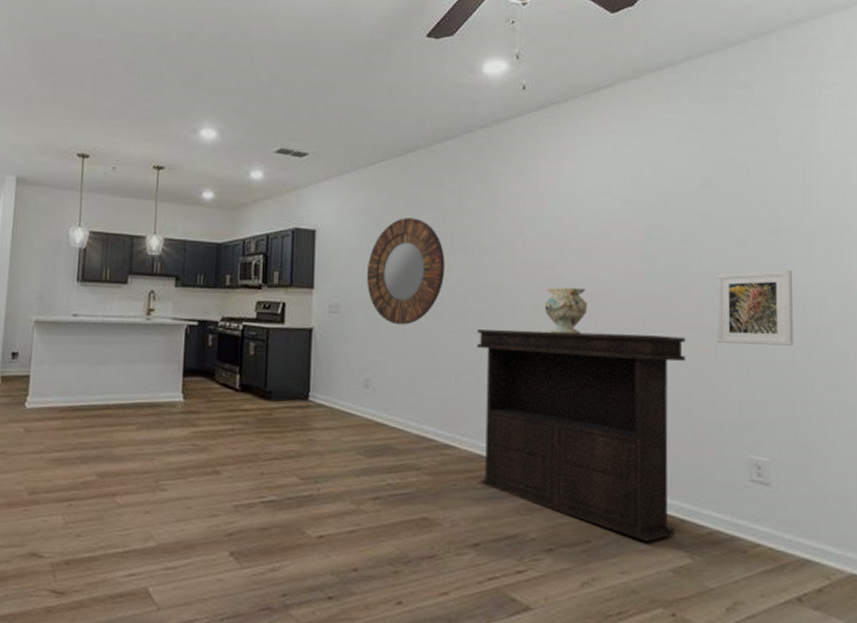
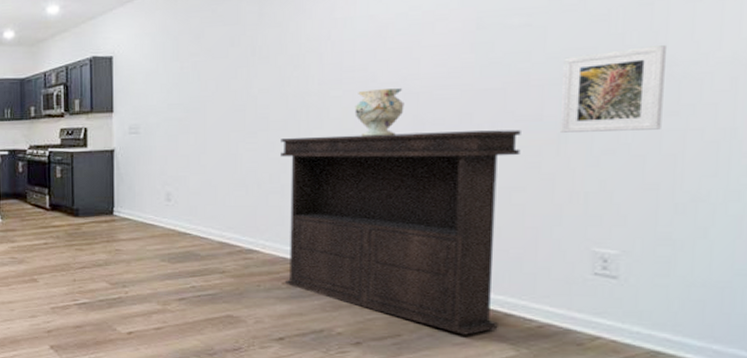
home mirror: present [367,218,445,325] -> none [166,34,246,140]

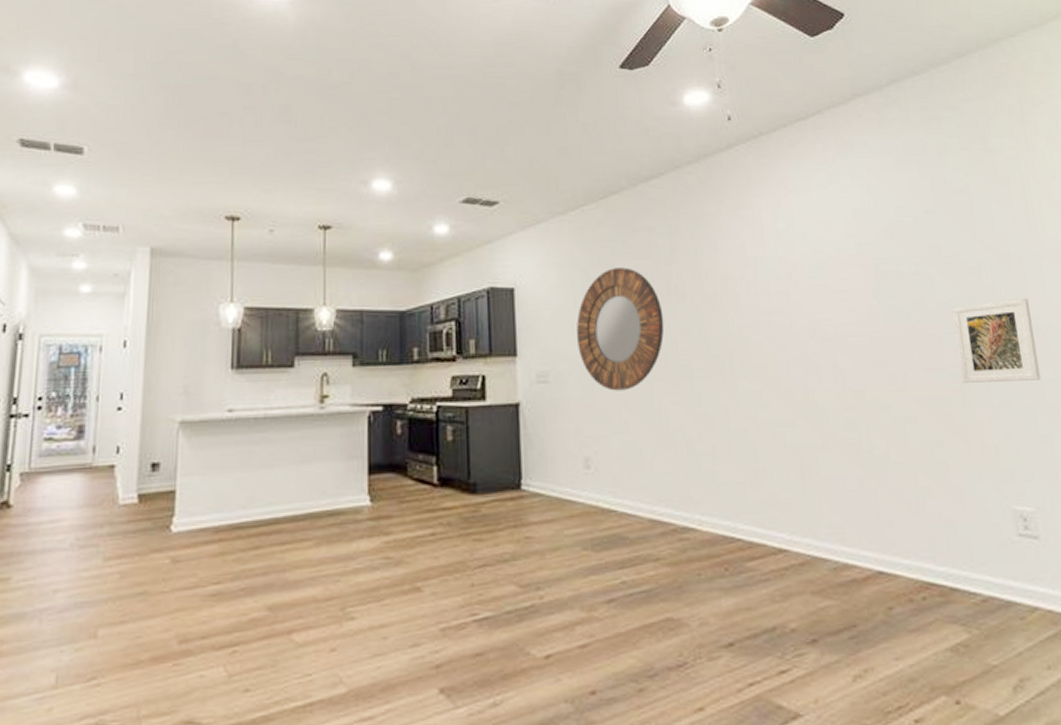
home mirror: none [166,34,246,140] -> present [576,267,665,391]
console table: present [281,129,521,335] -> none [706,379,947,618]
decorative vase: present [354,88,405,136] -> none [776,334,823,386]

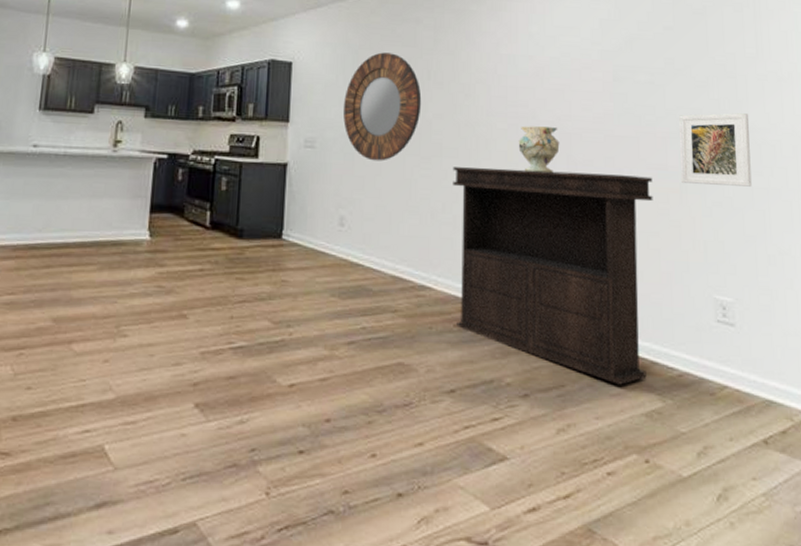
console table: none [706,379,947,618] -> present [453,167,653,385]
decorative vase: none [776,334,823,386] -> present [518,126,560,173]

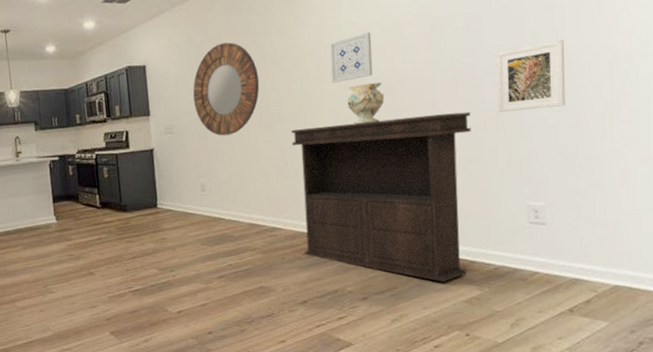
wall art: none [502,69,549,120] -> present [329,32,373,84]

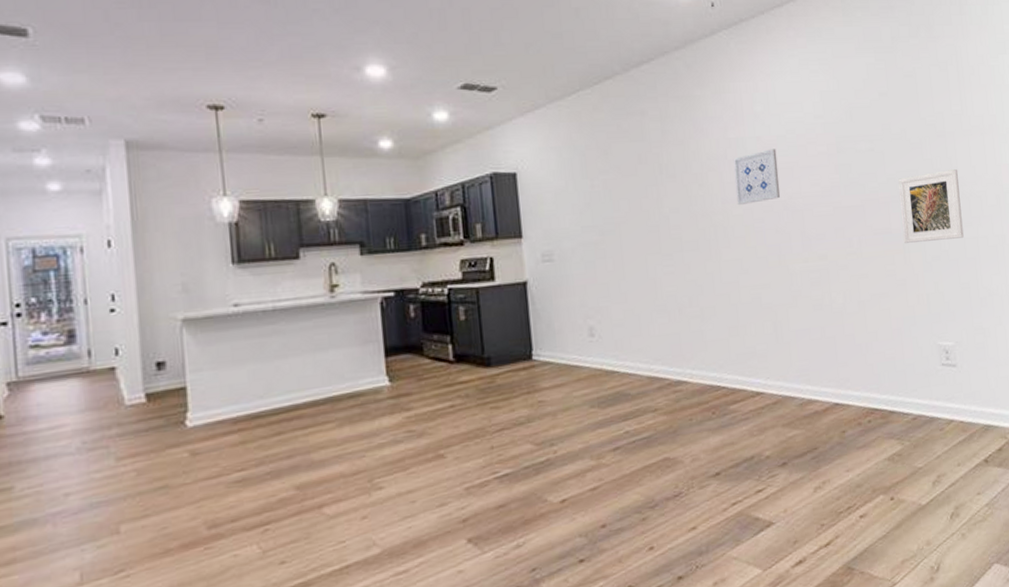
home mirror: present [193,42,260,136] -> none [577,150,657,266]
console table: present [291,111,471,282] -> none [695,242,887,438]
decorative vase: present [347,82,385,124] -> none [754,206,794,253]

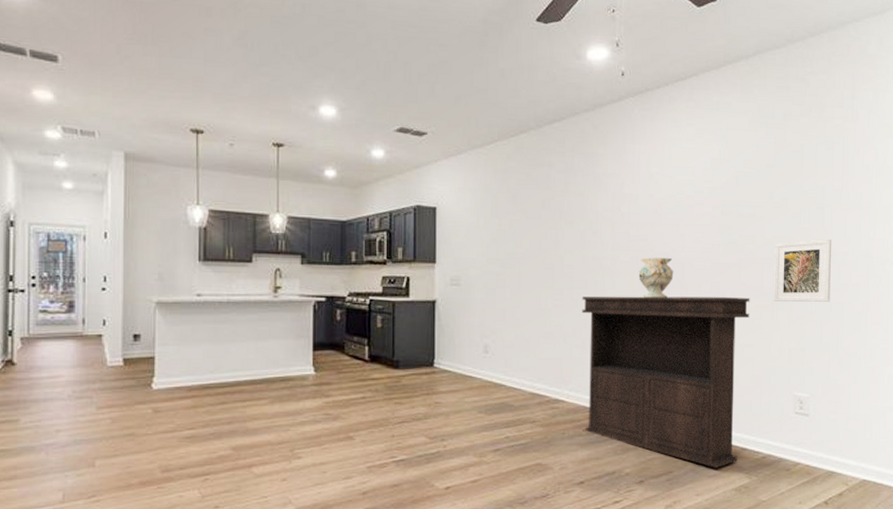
console table: none [695,242,887,438] -> present [582,296,750,468]
wall art: present [733,149,781,206] -> none [625,206,666,254]
decorative vase: none [754,206,794,253] -> present [638,258,674,298]

